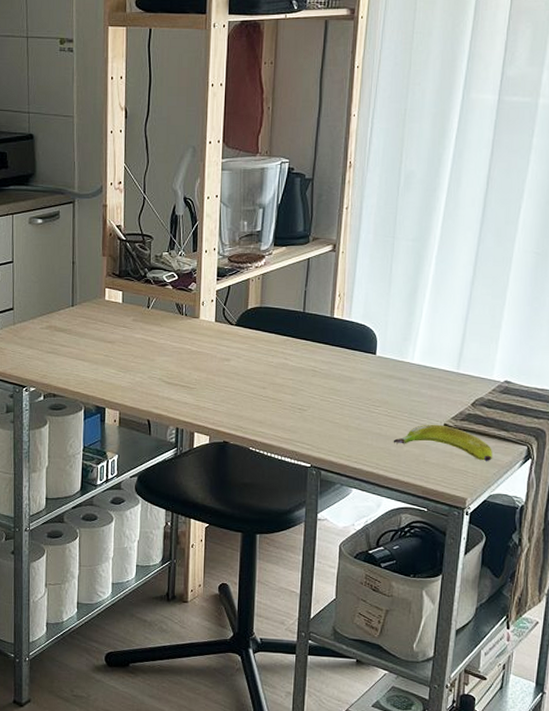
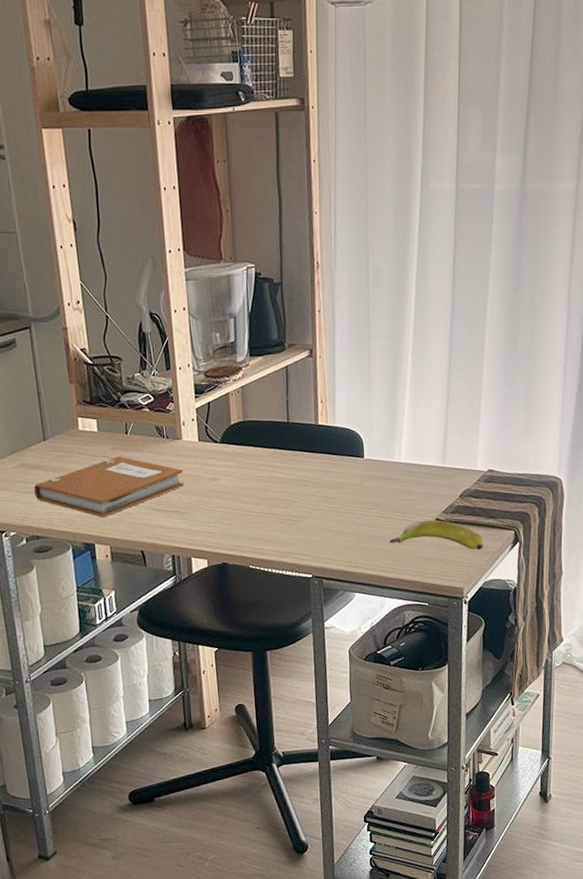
notebook: none [57,328,197,384] -> present [34,456,184,518]

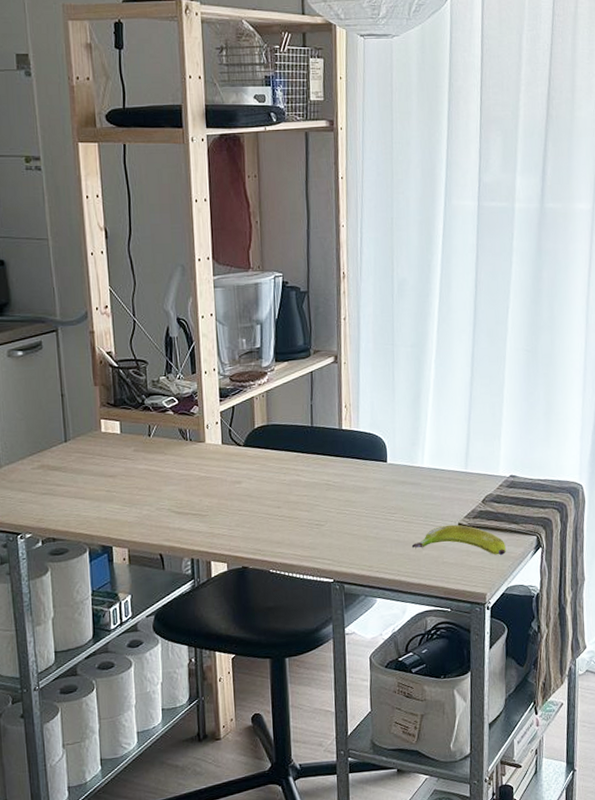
notebook: present [34,456,184,518] -> none [53,458,206,520]

